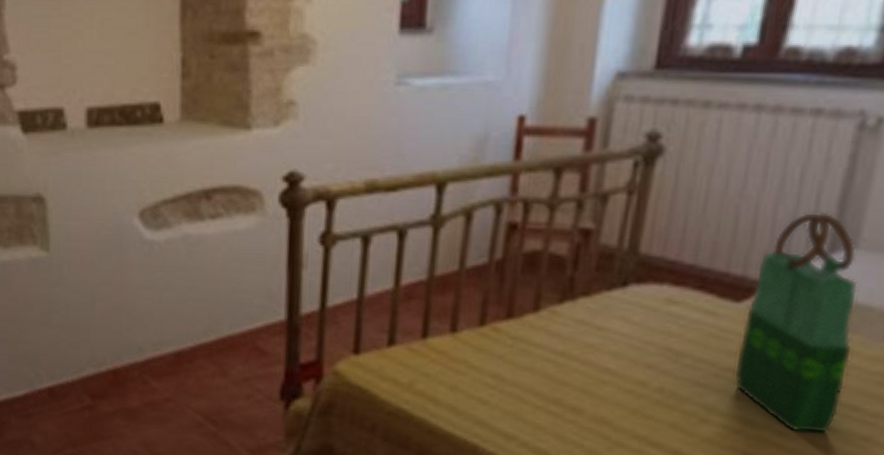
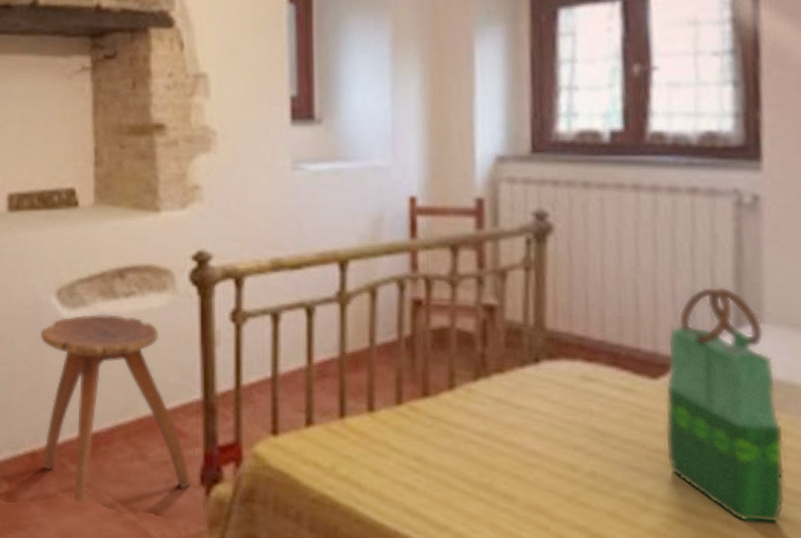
stool: none [123,236,272,416] -> present [41,314,192,504]

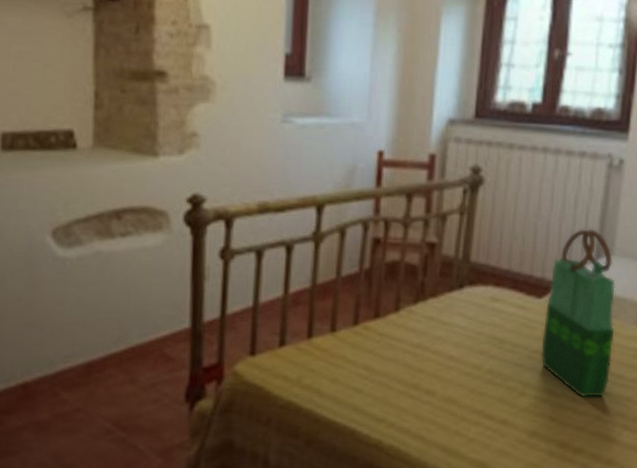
stool: present [41,314,192,504] -> none [35,252,178,427]

